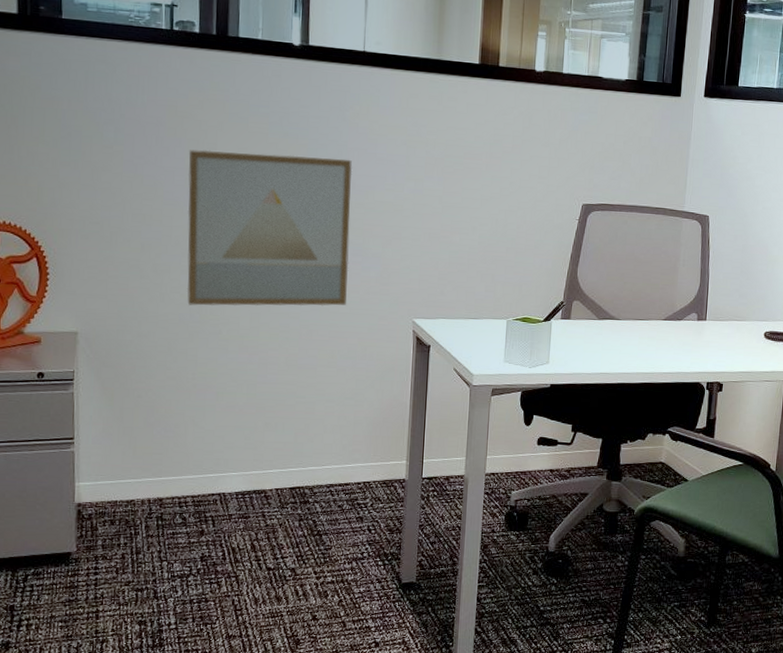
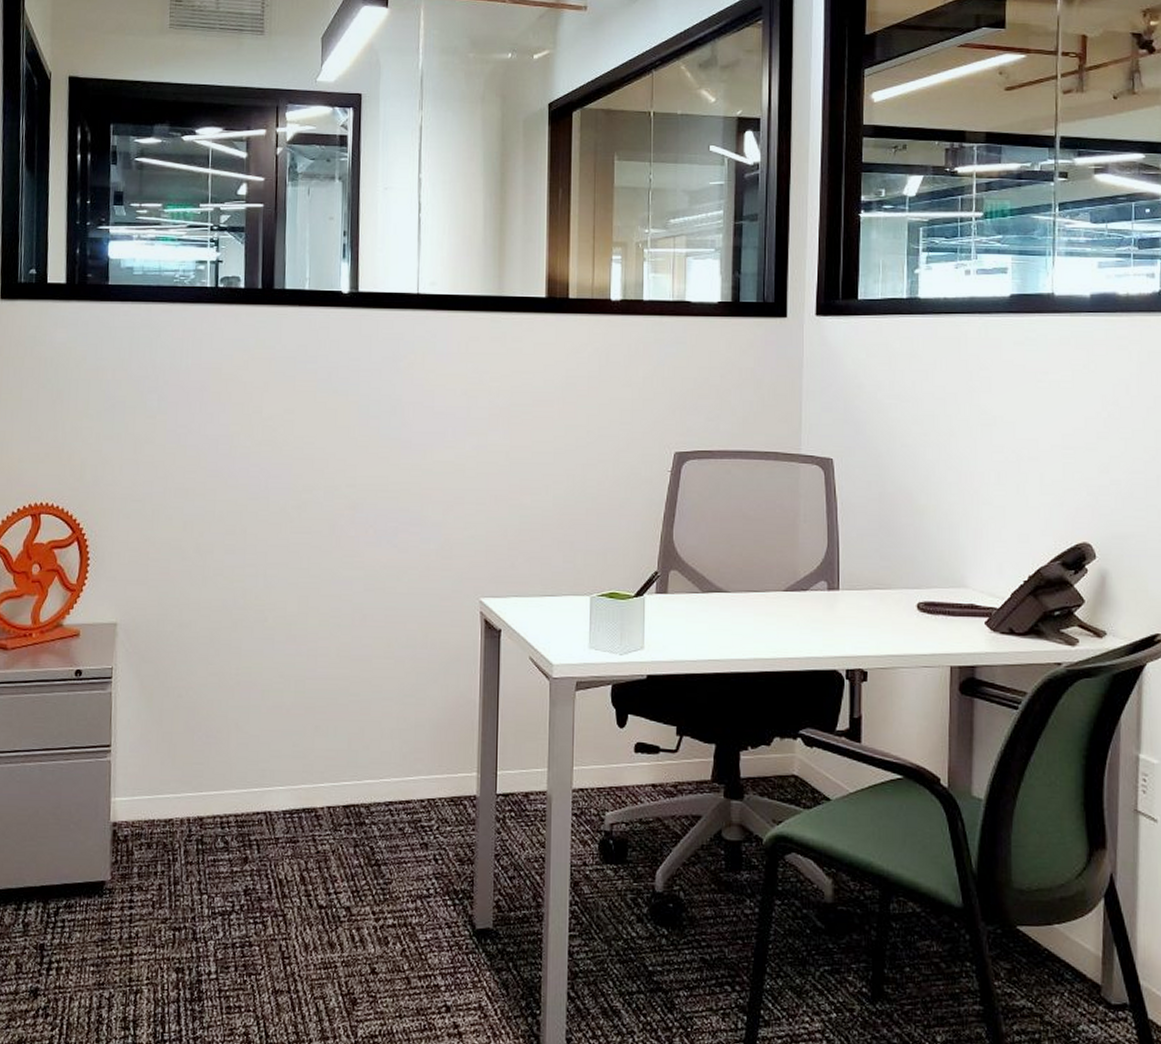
wall art: present [187,149,353,306] -> none [230,413,408,590]

